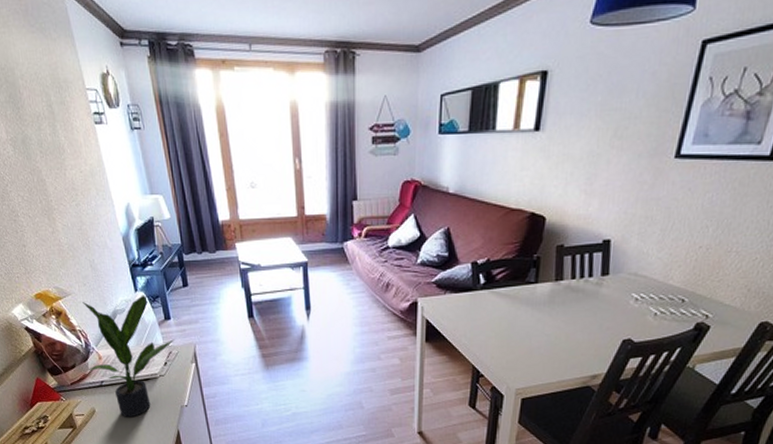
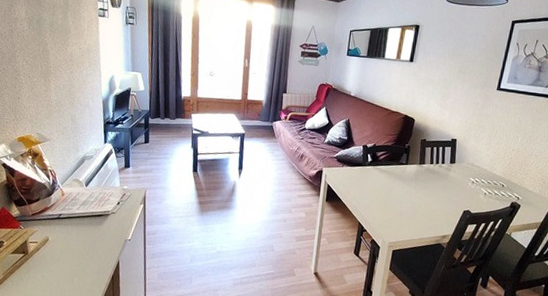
potted plant: present [82,295,175,418] -> none [50,146,130,247]

